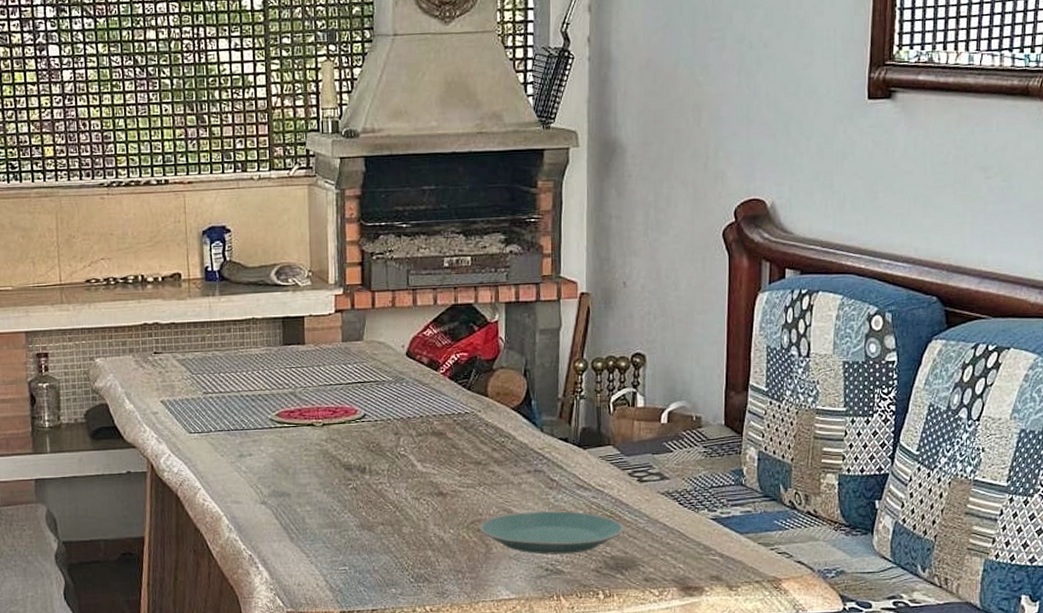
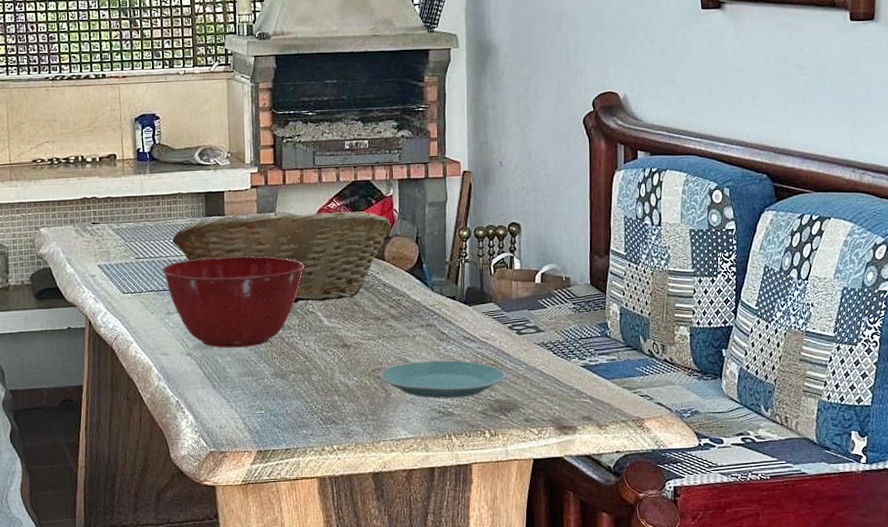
mixing bowl: none [233,390,396,496] -> present [162,256,305,348]
fruit basket: none [245,339,496,446] -> present [172,211,391,304]

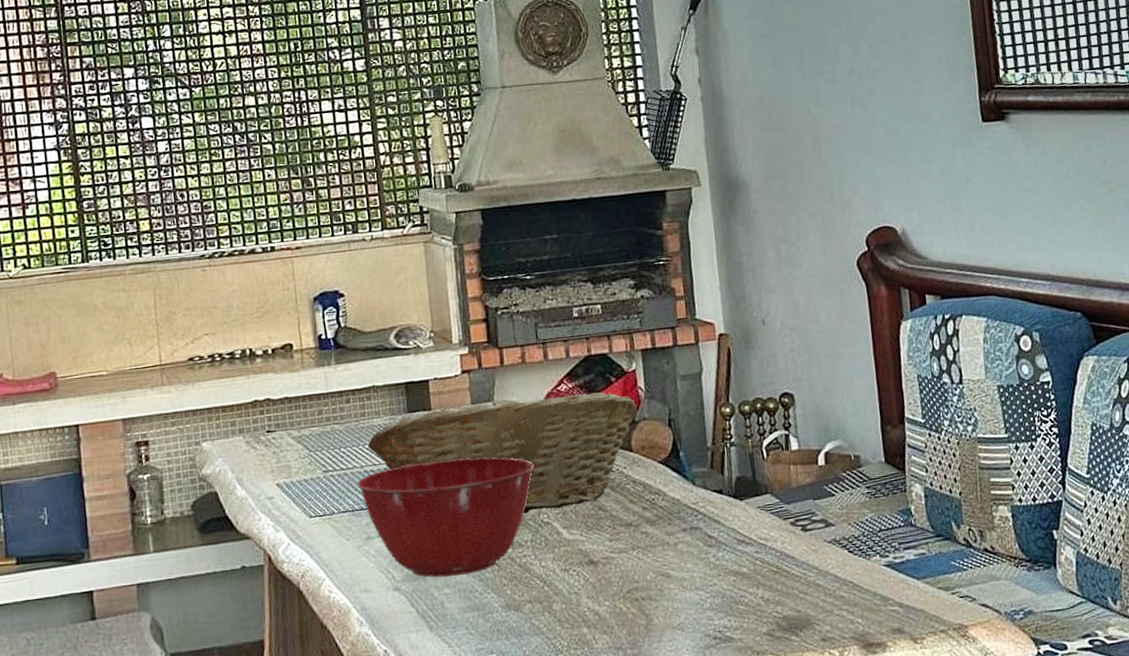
plate: present [380,360,506,399] -> none [637,570,794,621]

